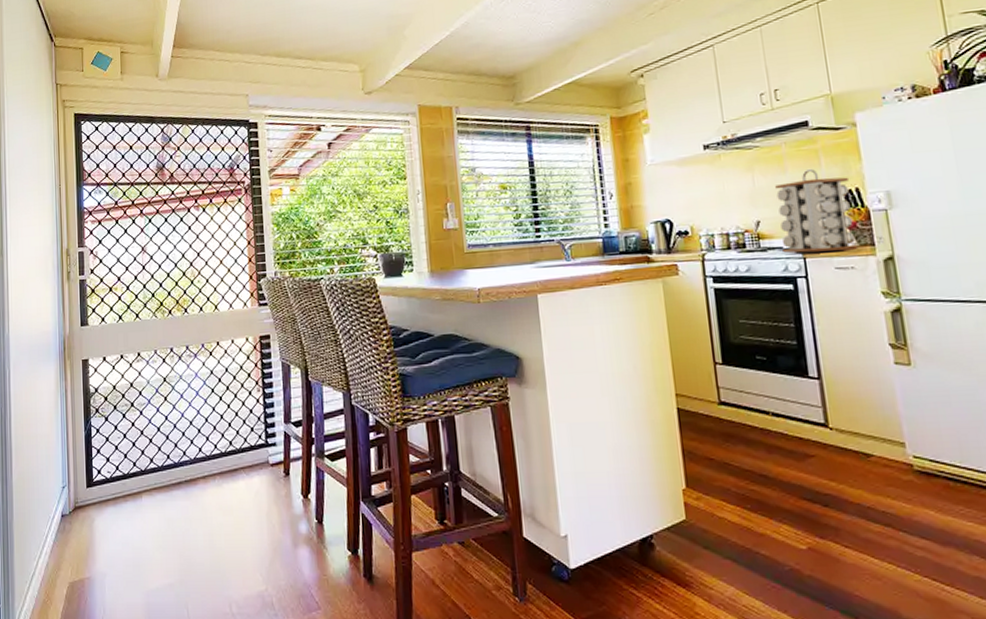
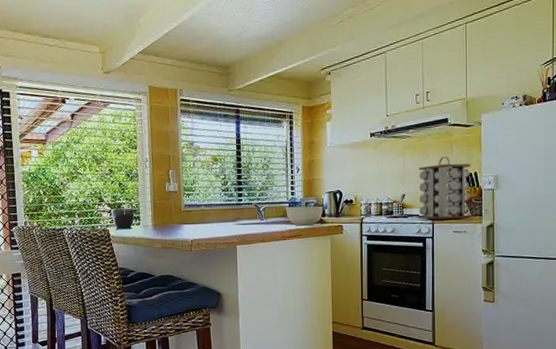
bowl: none [598,239,650,267] -> present [286,205,324,226]

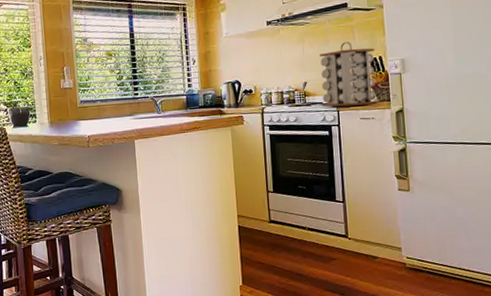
bowl: present [286,205,324,226] -> none [183,96,222,118]

